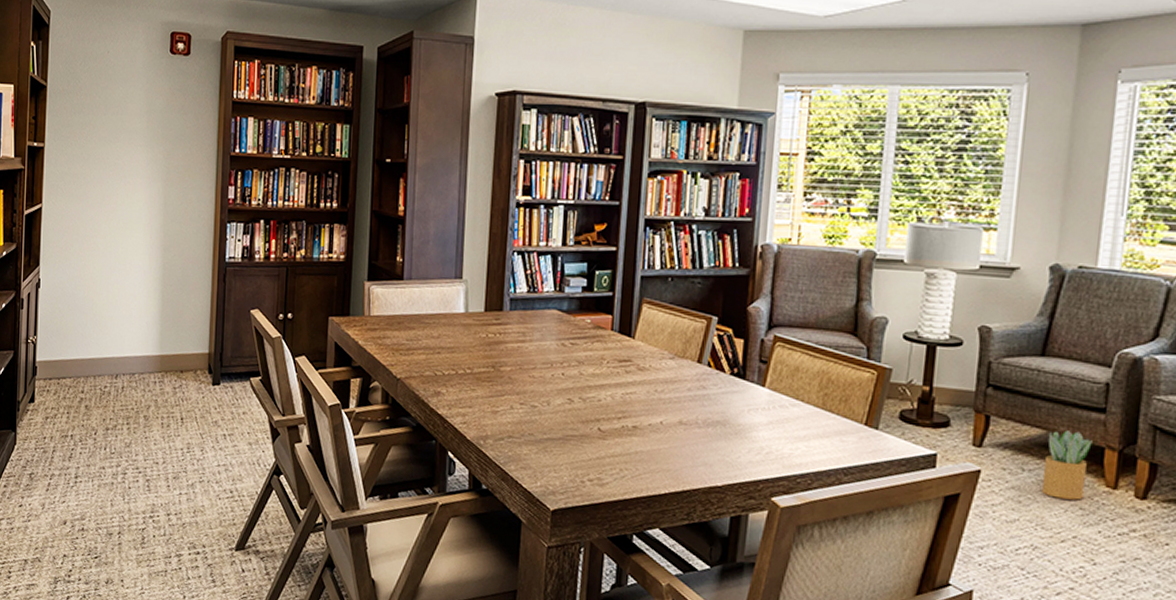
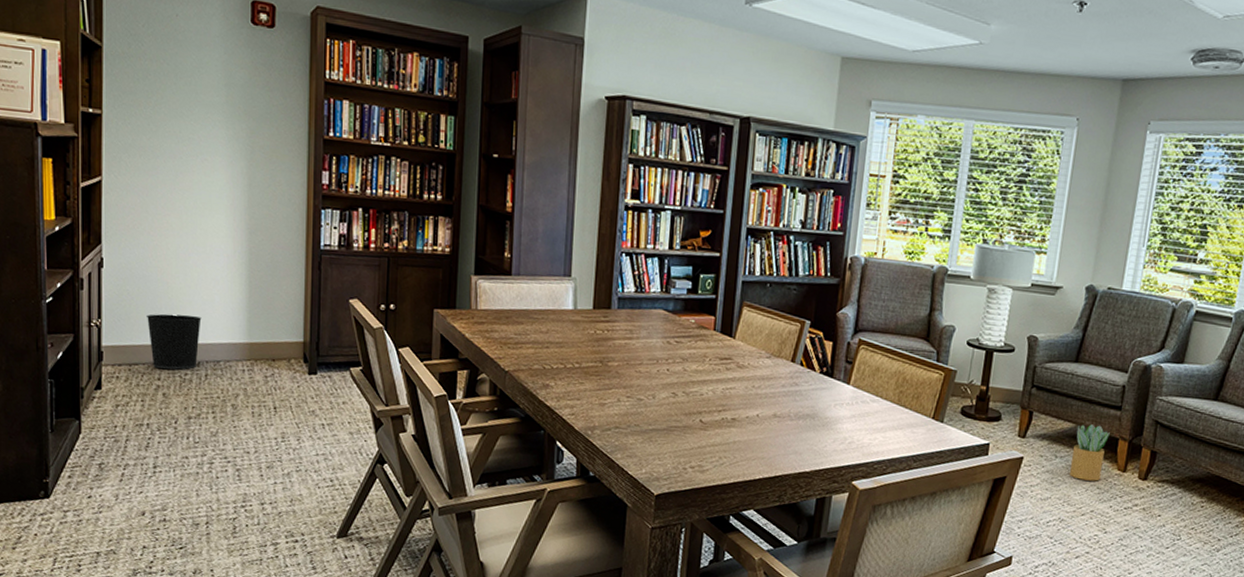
wastebasket: none [73,329,120,383] -> present [145,314,202,370]

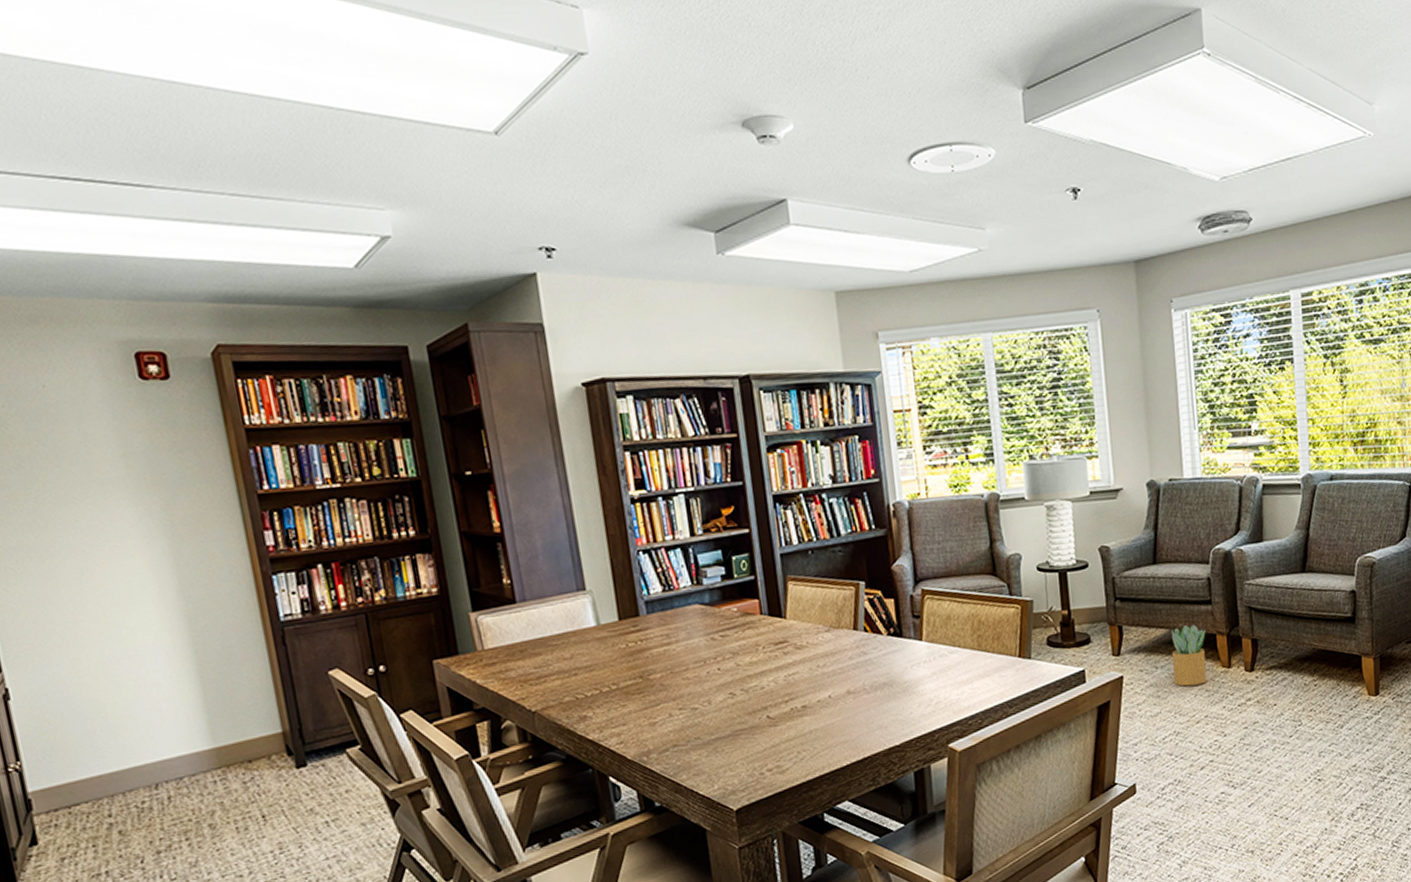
wastebasket: present [145,314,202,370] -> none [77,731,155,804]

